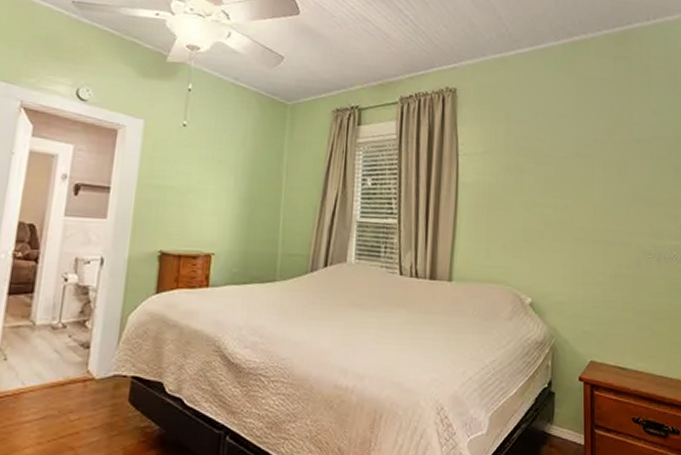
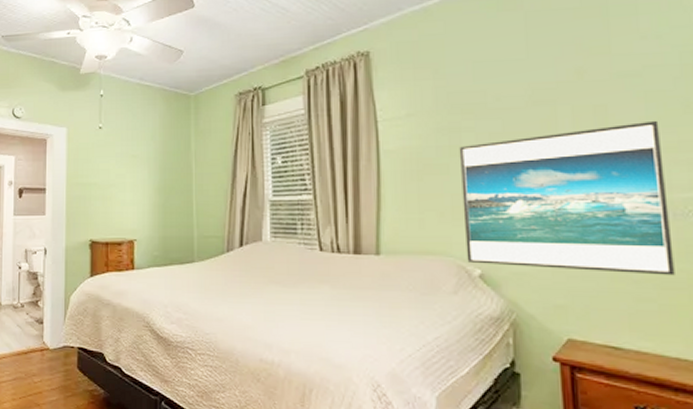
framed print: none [521,180,663,308] -> present [459,120,675,276]

